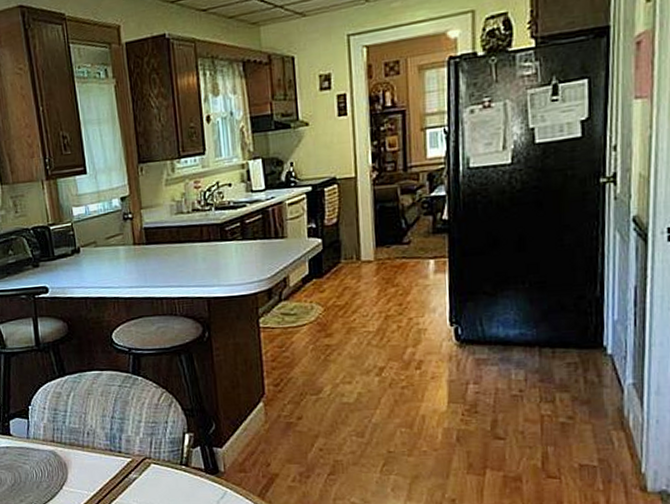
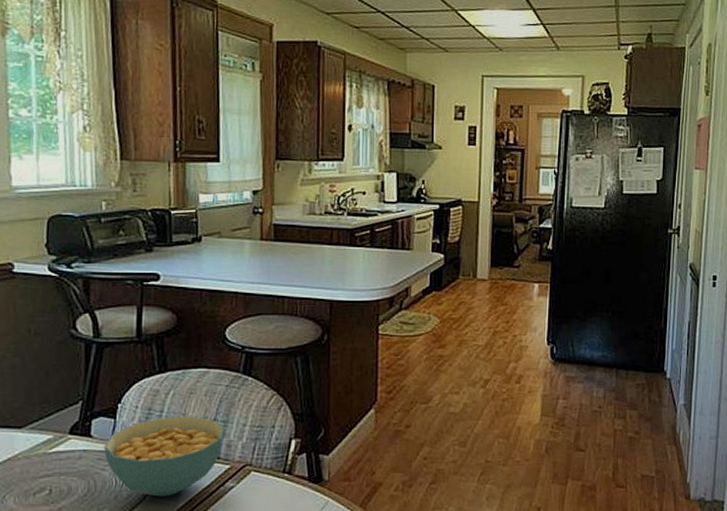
cereal bowl: none [22,414,123,487] -> present [104,416,224,497]

